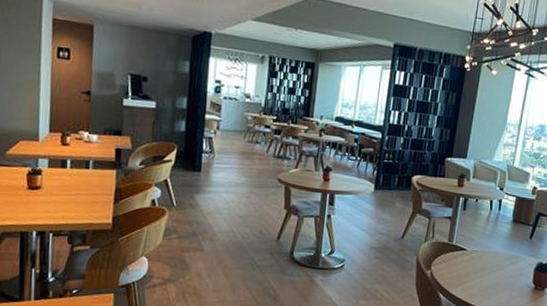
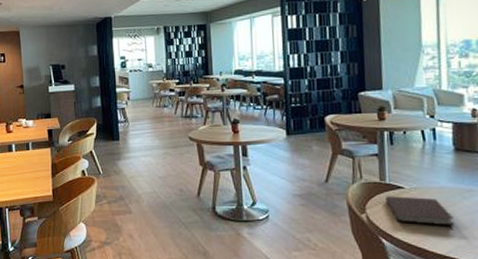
notebook: none [449,256,500,287] -> present [385,196,454,226]

